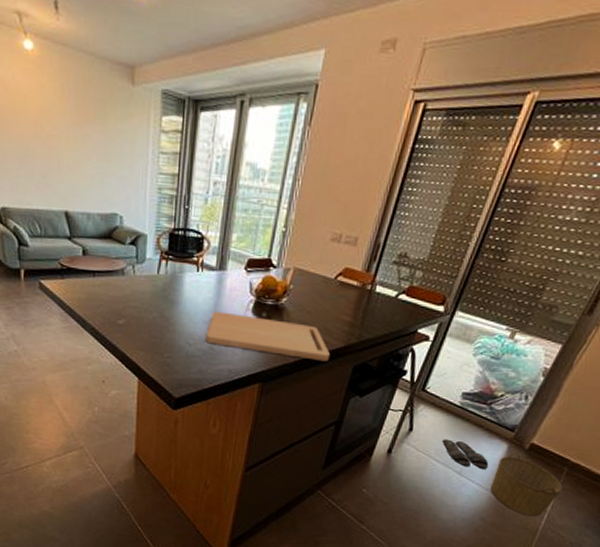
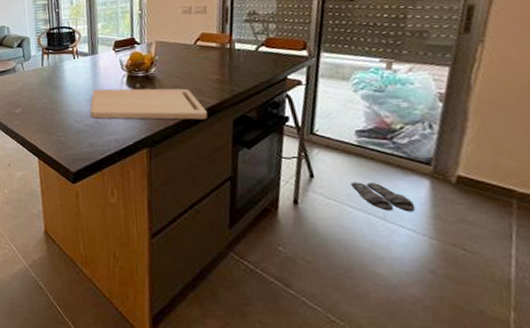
basket: present [490,451,563,517] -> none [425,187,521,264]

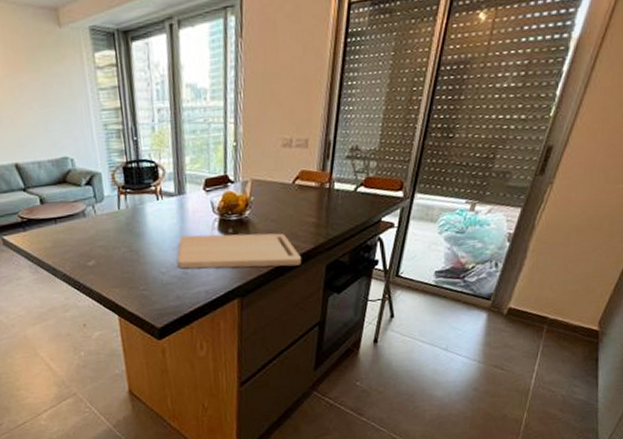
slippers: present [350,182,415,211] -> none [424,319,472,343]

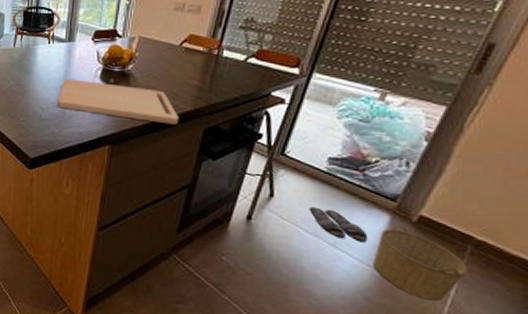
slippers: none [424,319,472,343] -> present [309,207,368,242]
basket: none [477,319,545,379] -> present [372,224,468,301]

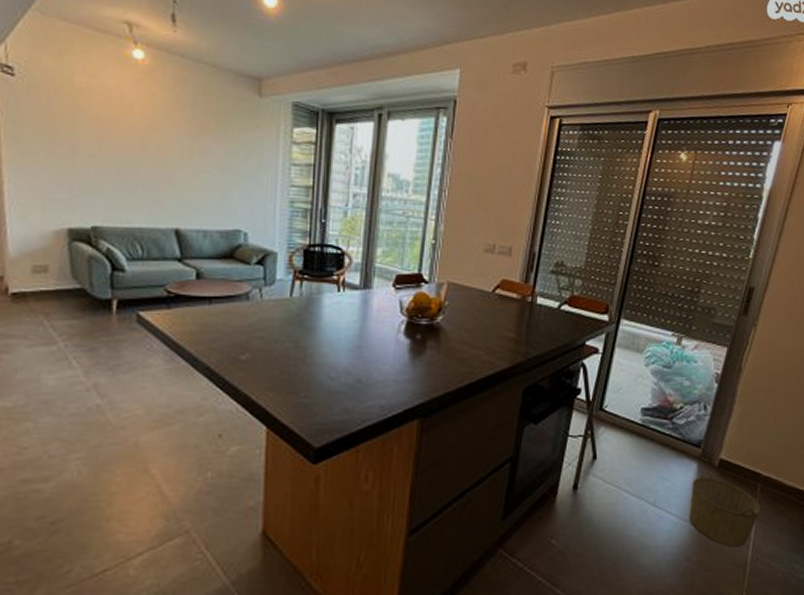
cutting board: present [57,78,180,125] -> none [351,336,497,386]
slippers: present [309,207,368,242] -> none [629,464,682,496]

